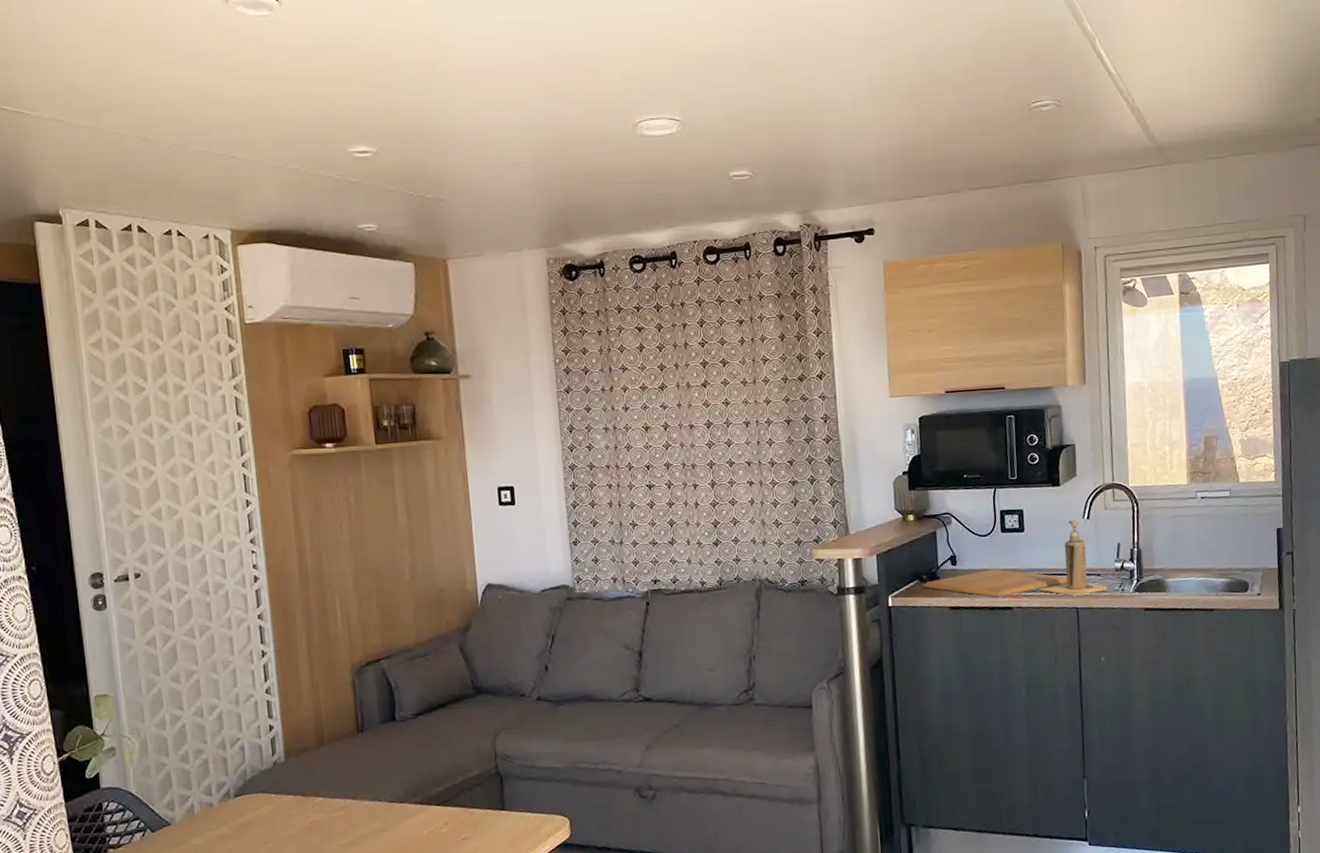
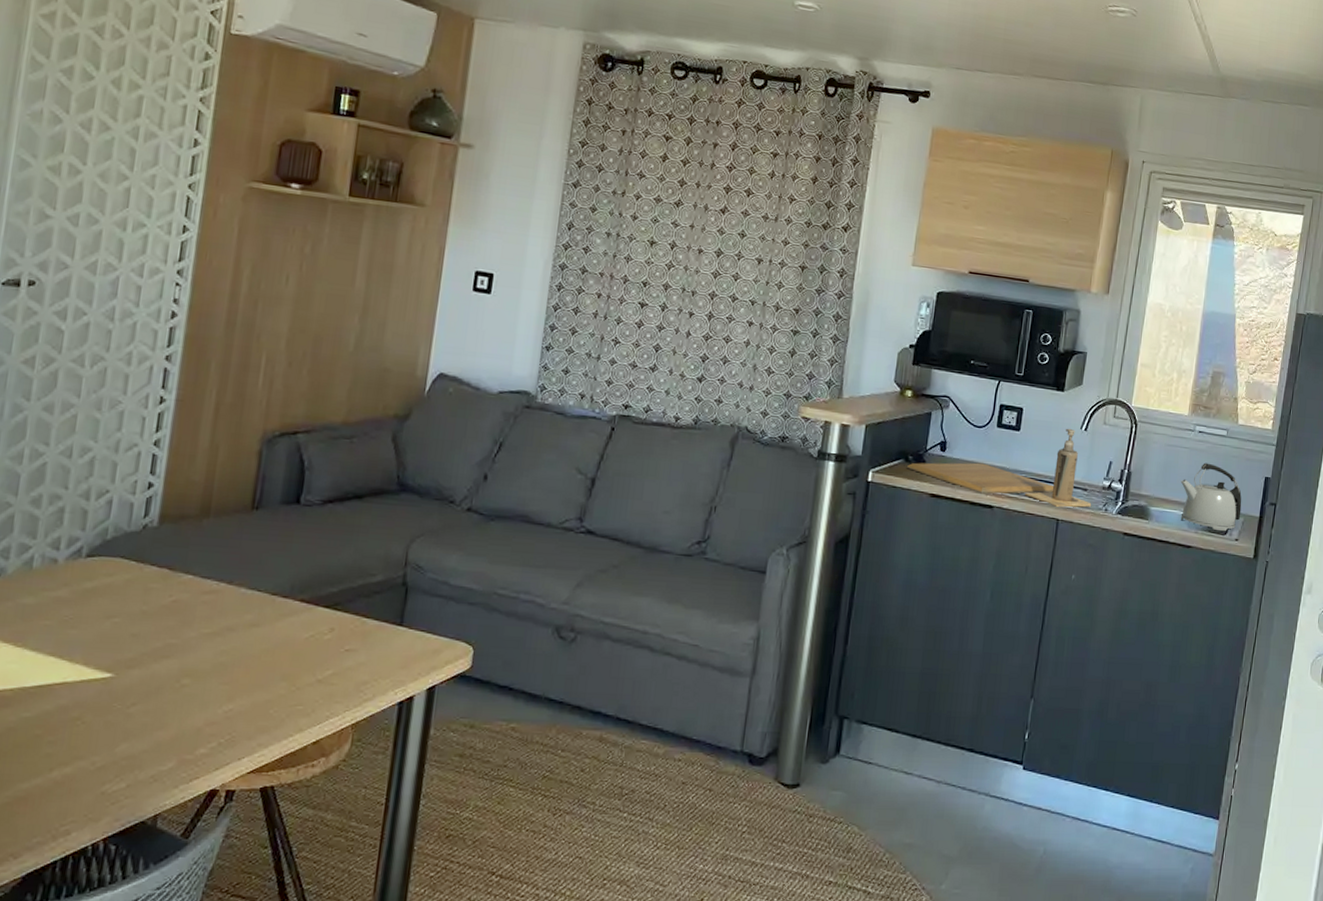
kettle: none [1191,526,1259,590] -> present [1180,462,1242,532]

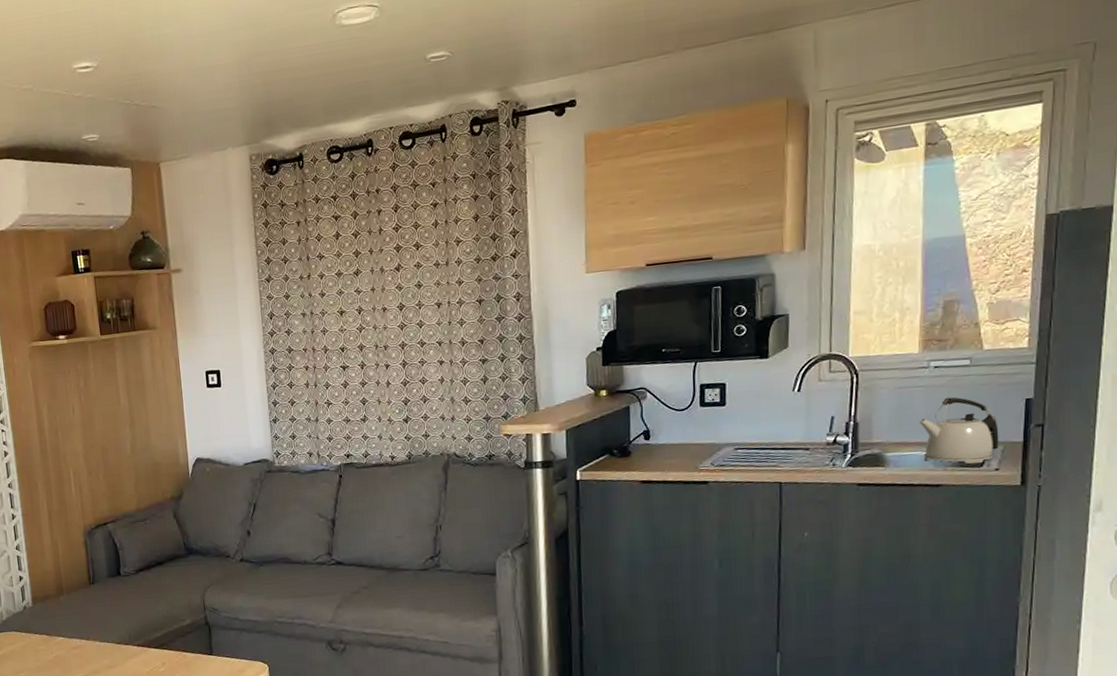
chopping board: present [906,462,1054,495] -> none [612,443,771,472]
soap dispenser: present [1024,428,1092,508] -> none [740,392,817,471]

